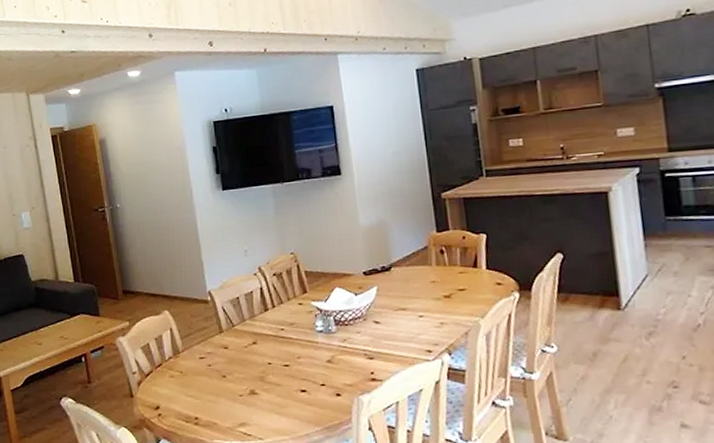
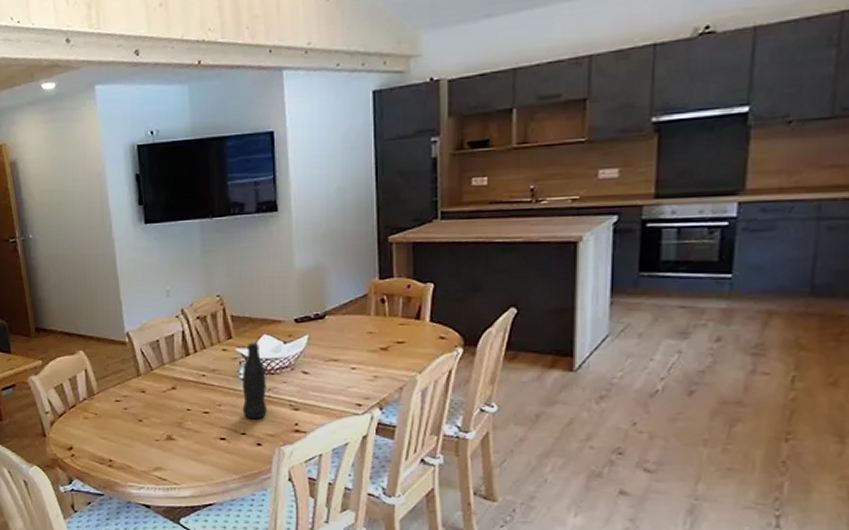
bottle: none [318,295,344,370] -> present [241,342,267,420]

